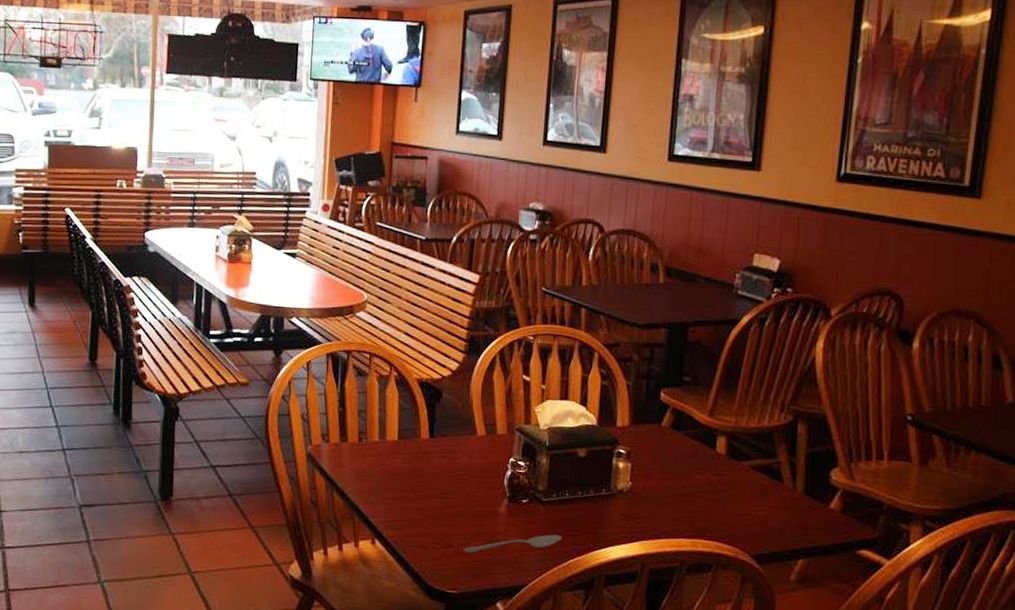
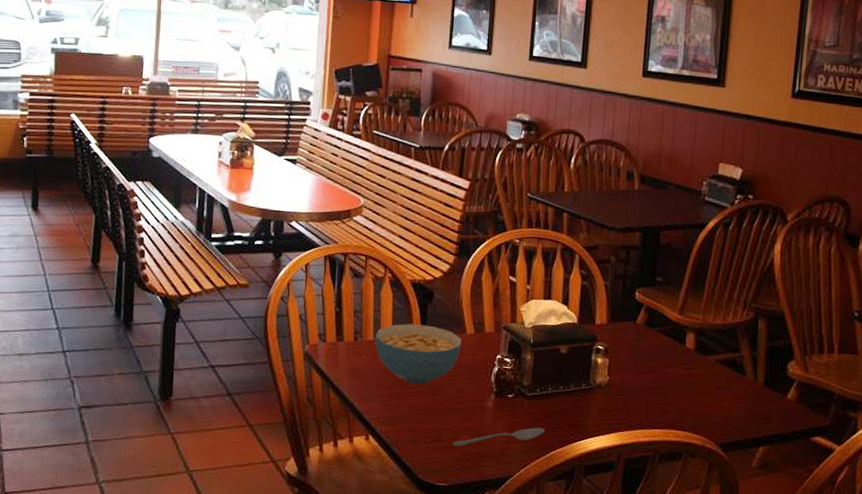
cereal bowl: none [380,424,472,488] -> present [375,324,462,384]

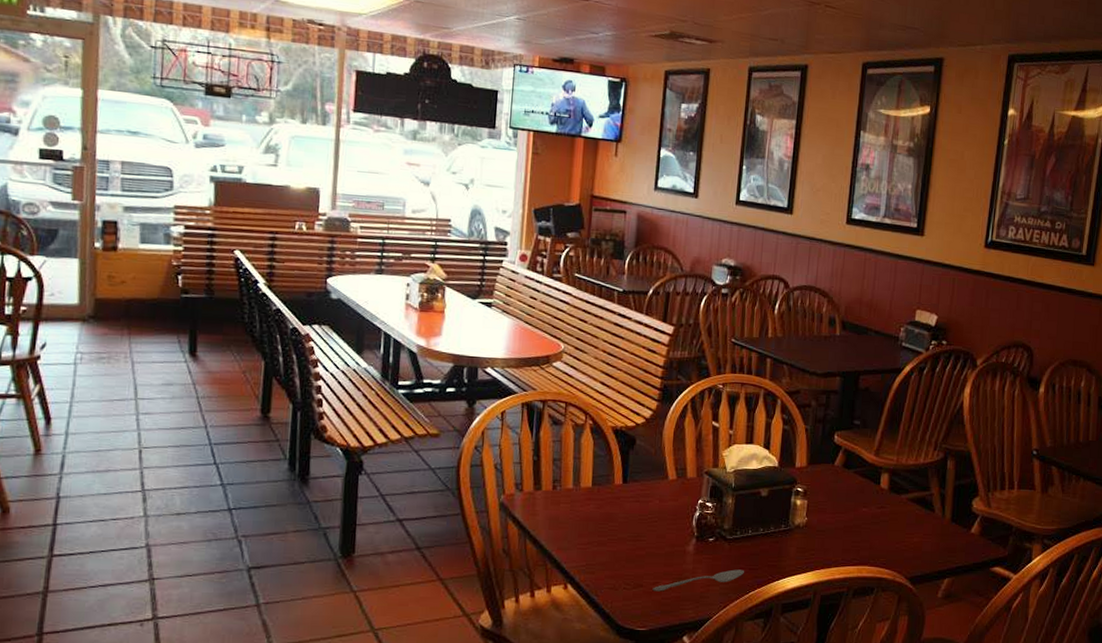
cereal bowl: present [375,324,462,384] -> none [574,471,664,531]

